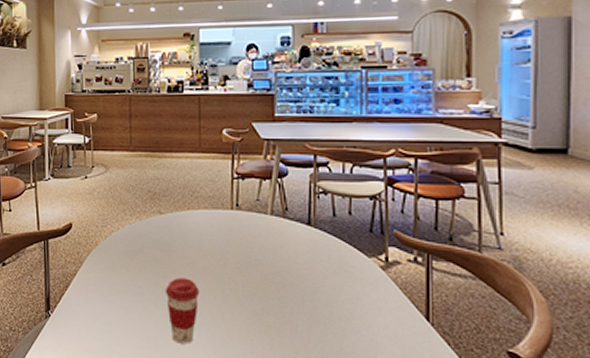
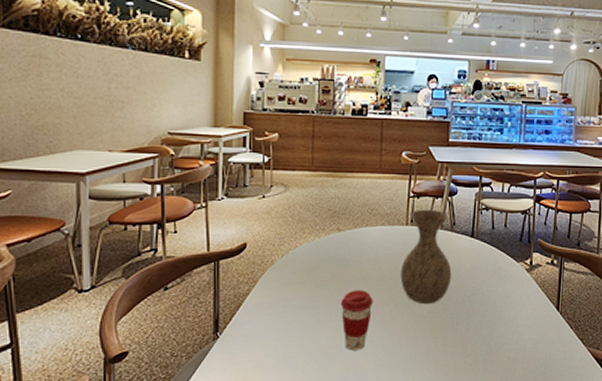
vase: none [227,192,287,300] -> present [400,209,452,305]

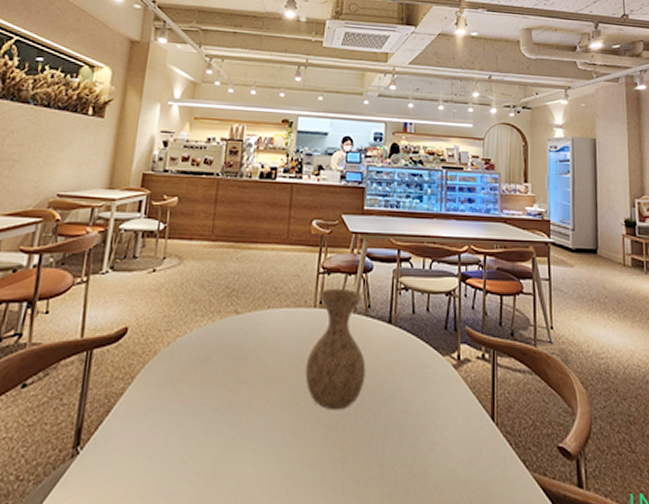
coffee cup: present [340,290,373,351] -> none [231,390,272,474]

